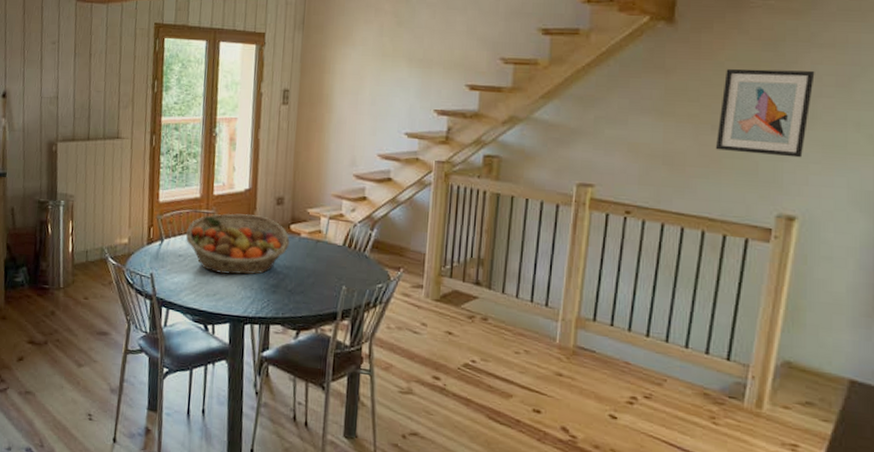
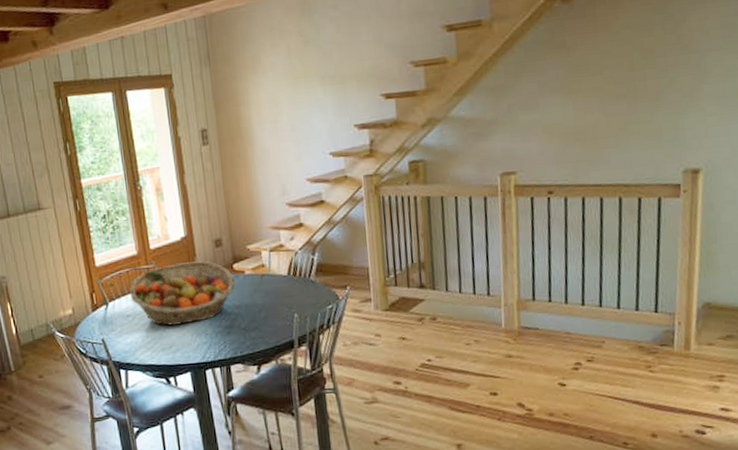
wall art: present [716,69,815,158] -> none [621,27,703,118]

